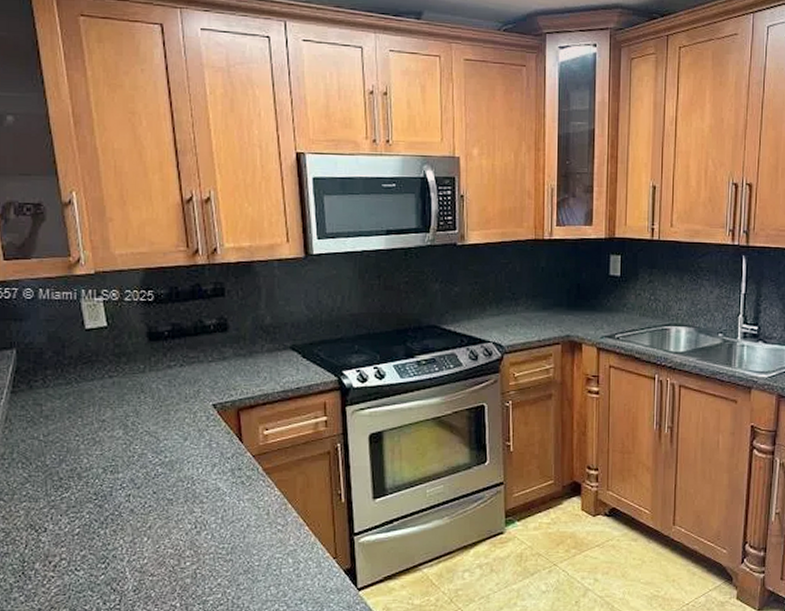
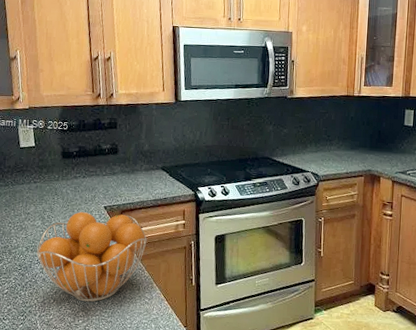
fruit basket: none [119,414,276,537] -> present [36,212,147,302]

